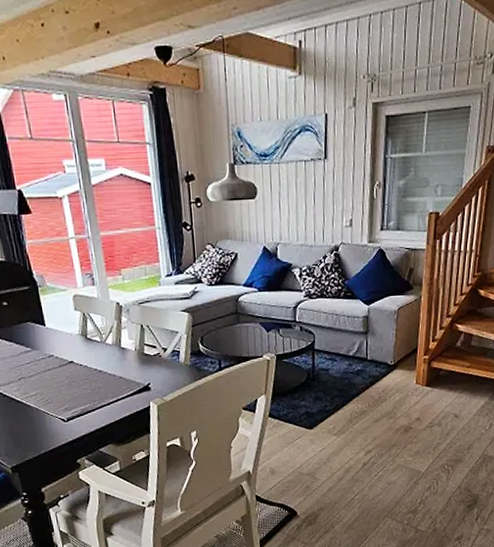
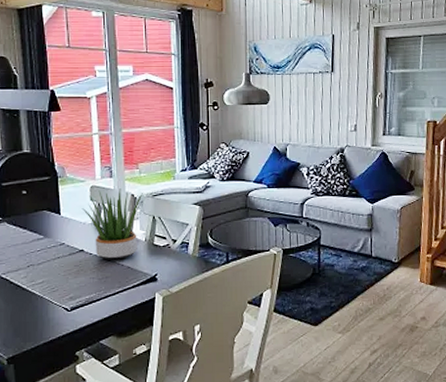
potted plant: none [66,297,129,371] -> present [82,188,143,260]

